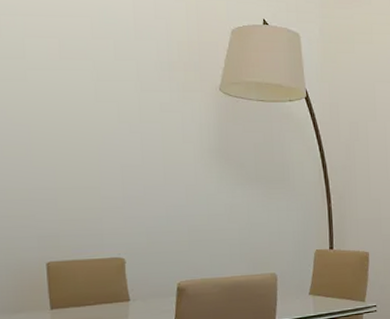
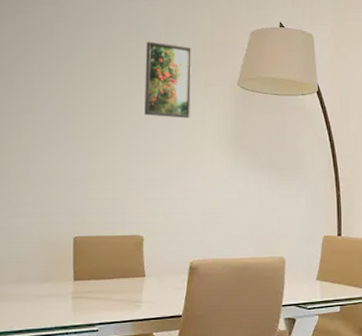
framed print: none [113,40,169,128] -> present [144,41,191,118]

